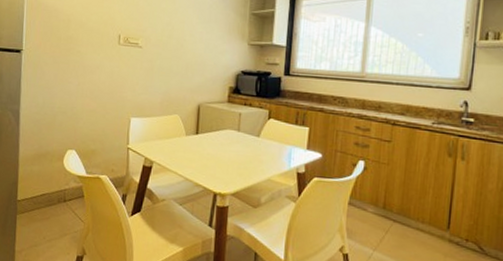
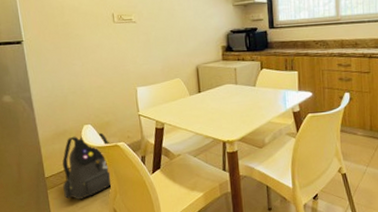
backpack: none [33,159,92,231] -> present [62,132,112,199]

